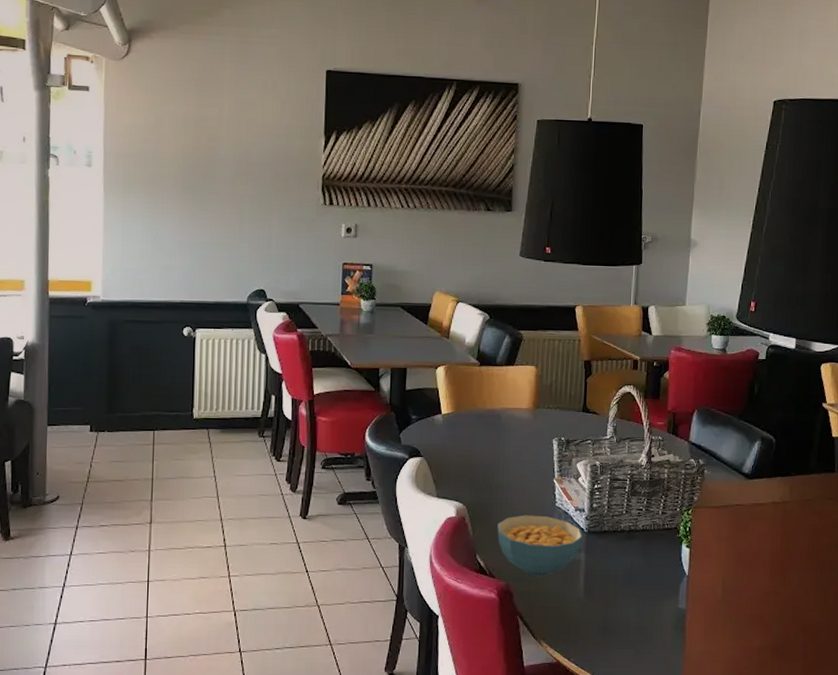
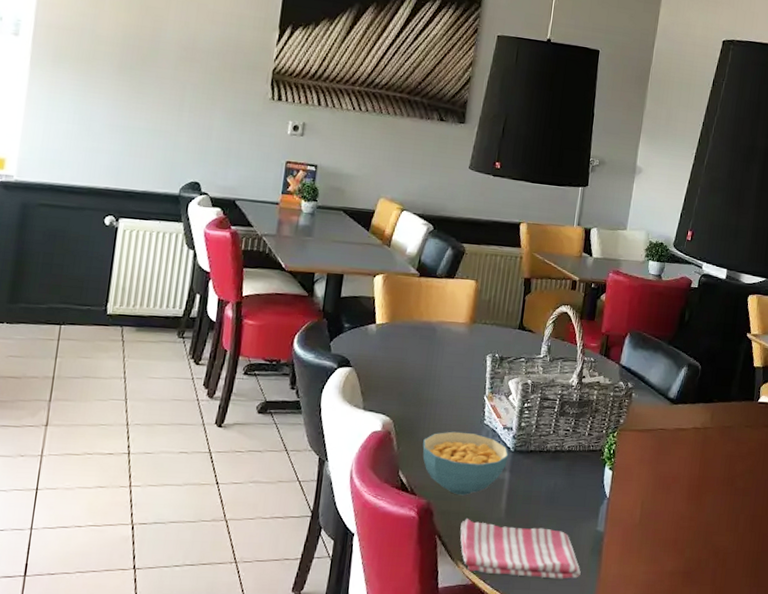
dish towel: none [541,599,665,656] -> present [460,519,581,579]

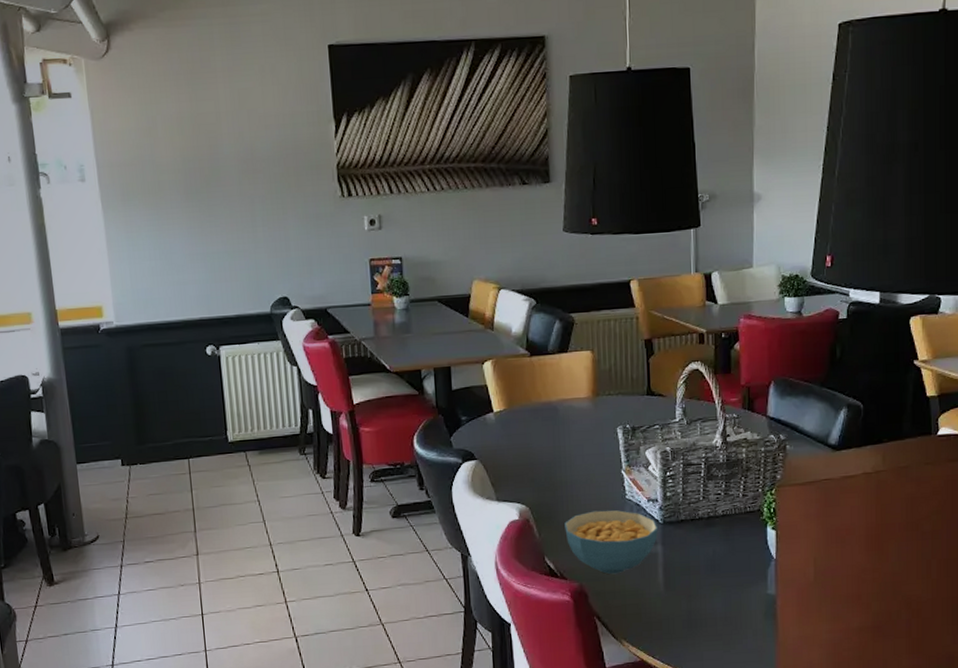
dish towel: present [460,519,581,579] -> none [619,597,756,649]

